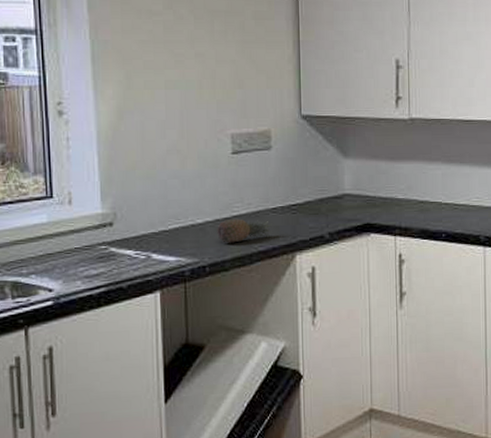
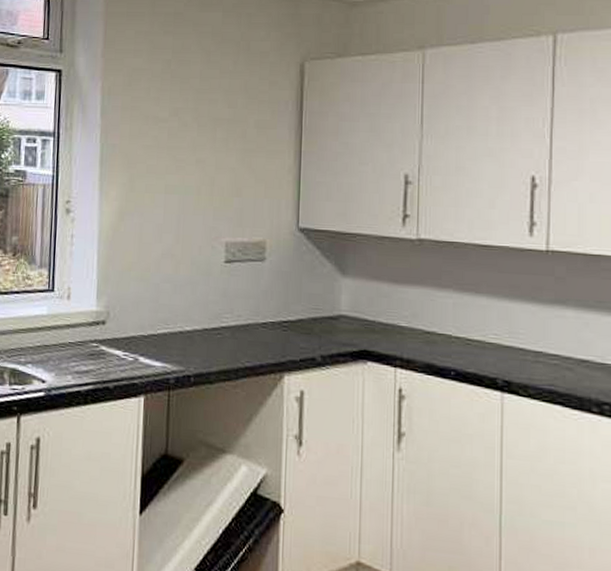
fruit: present [217,218,272,243] -> none [204,329,261,355]

